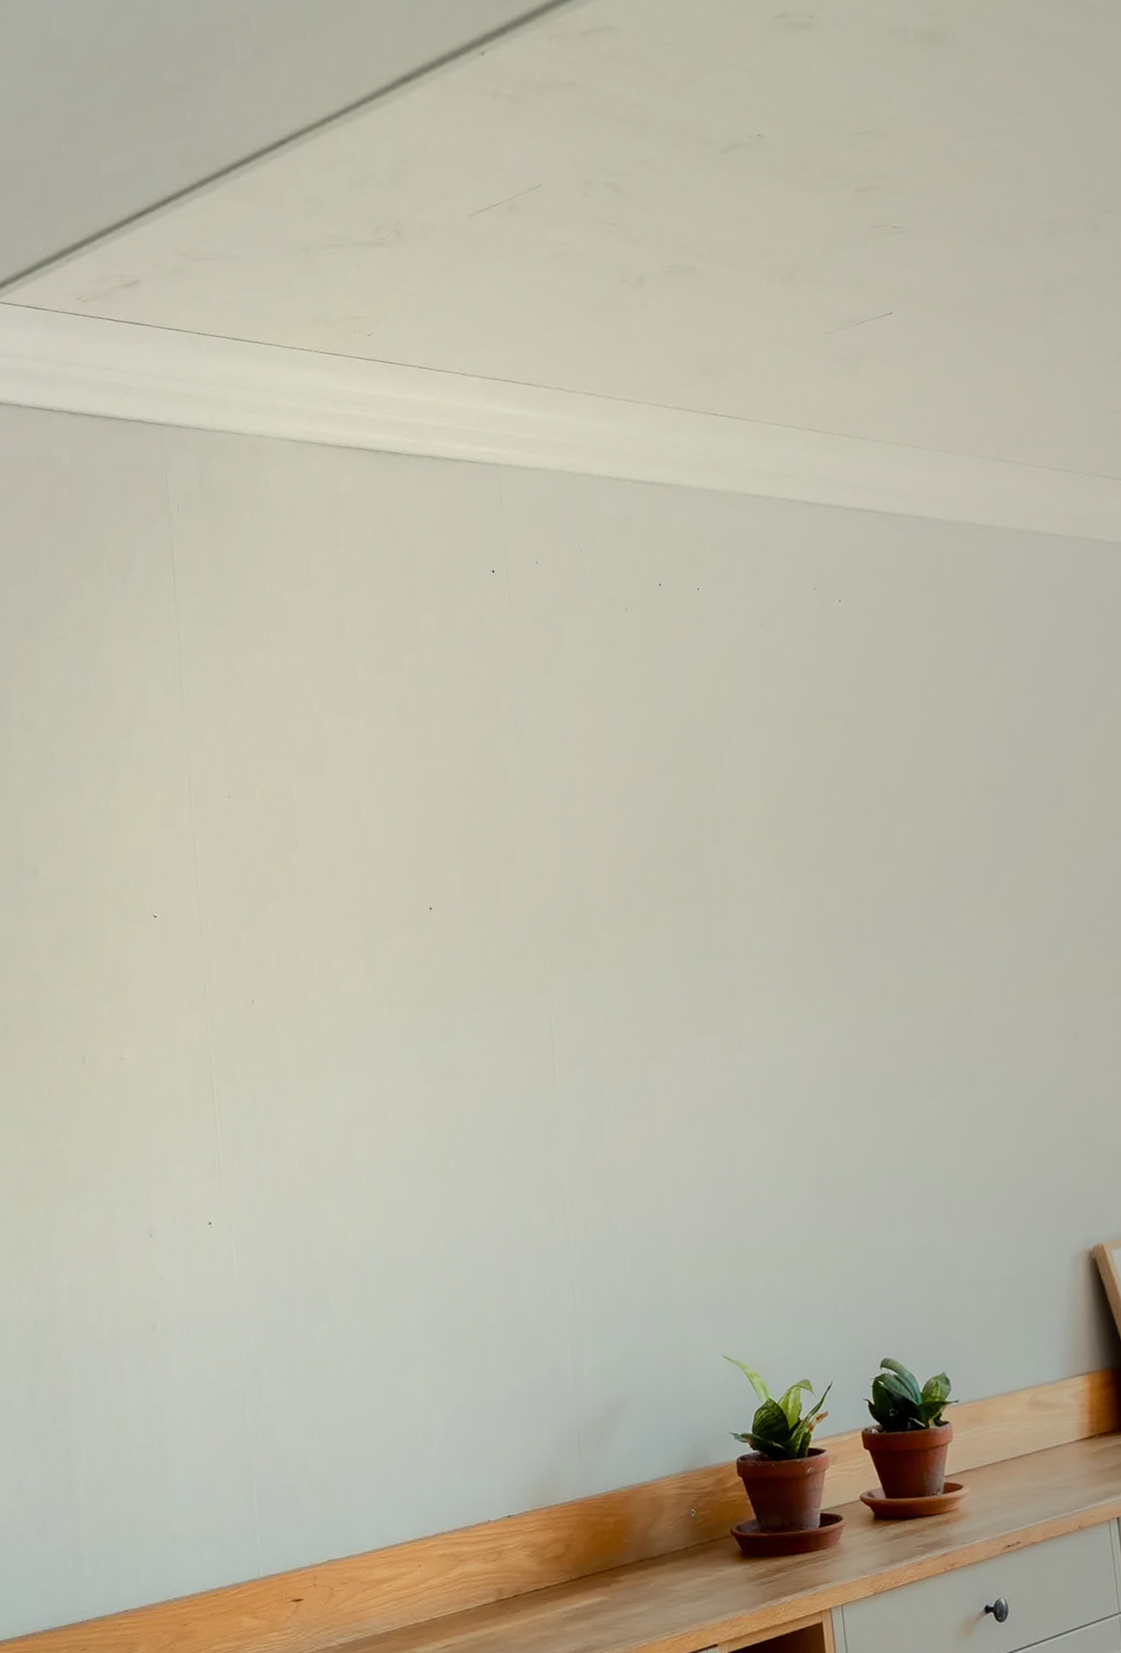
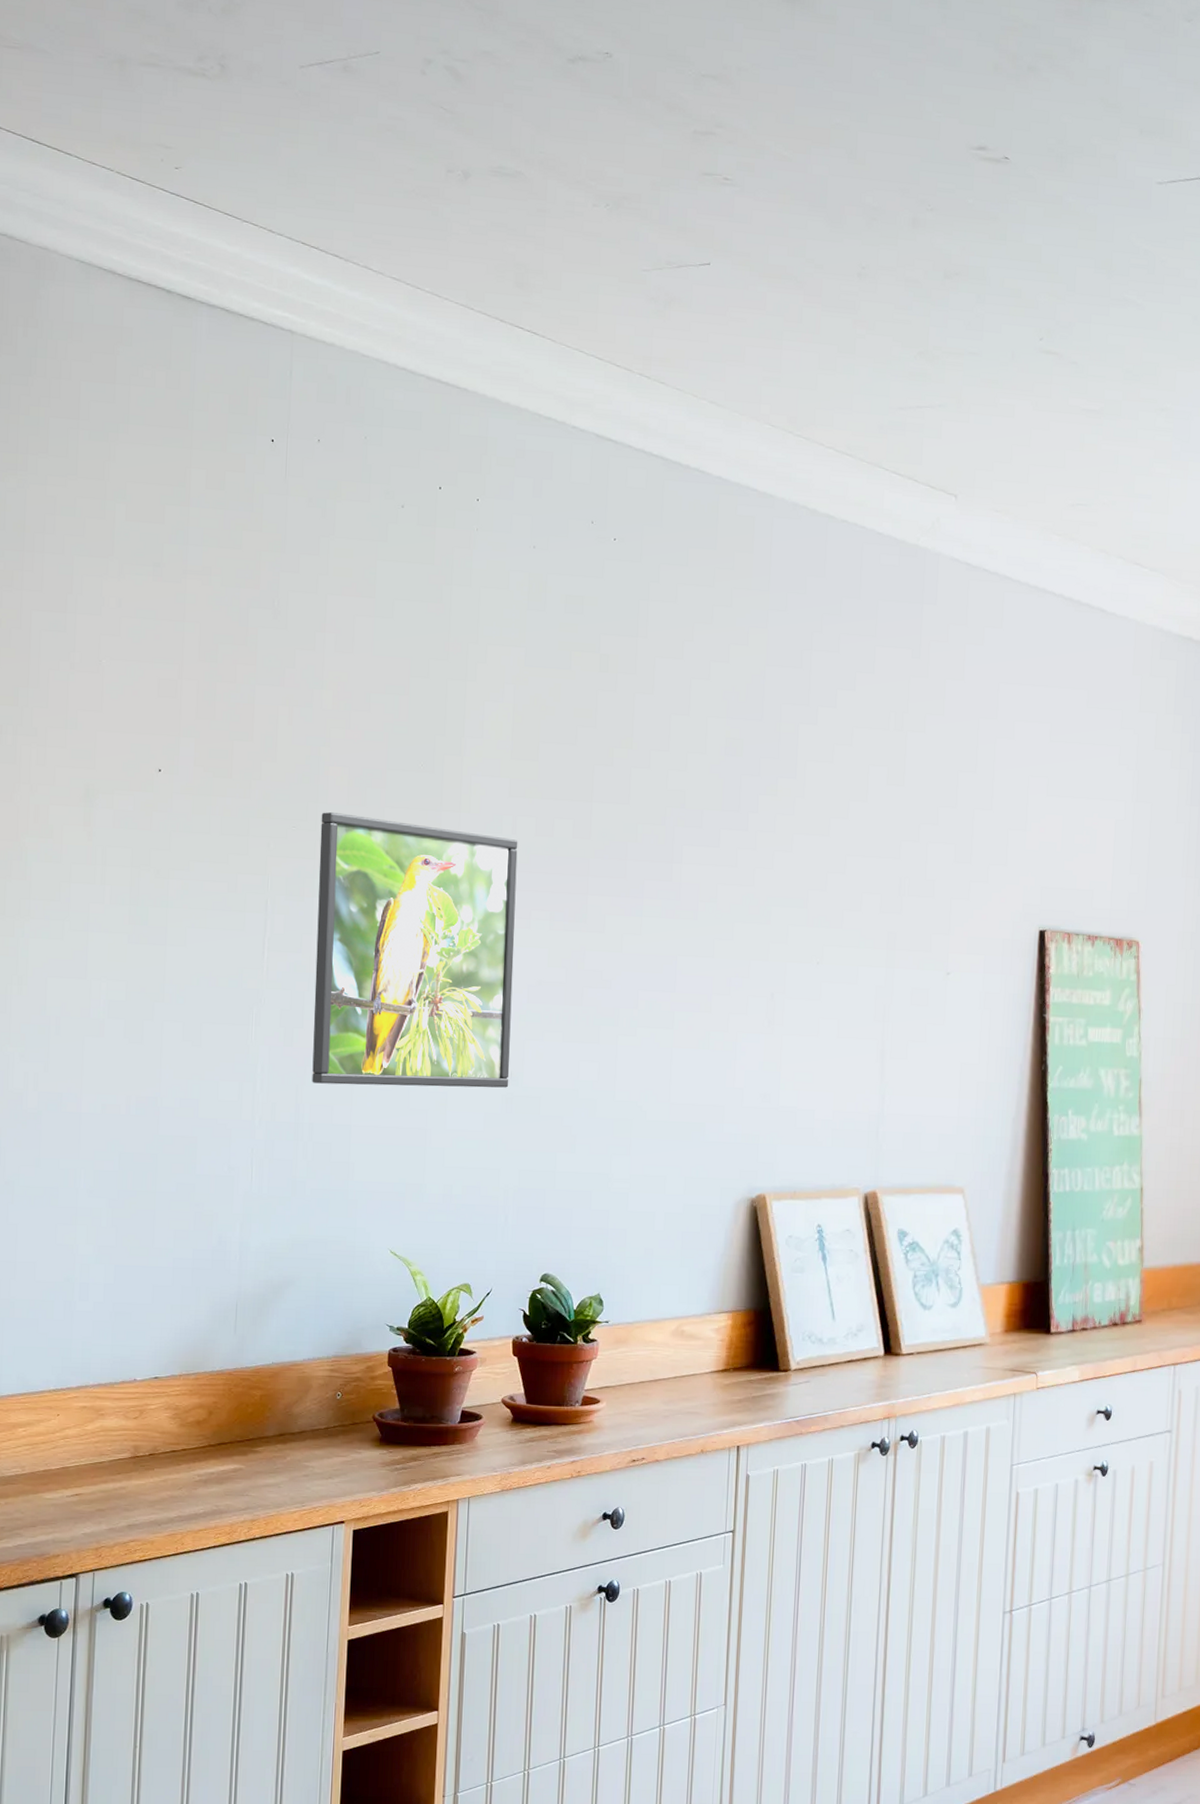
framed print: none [591,917,818,1195] -> present [312,812,518,1088]

